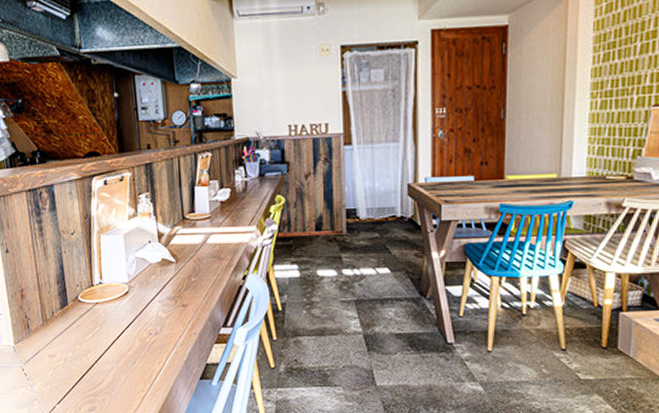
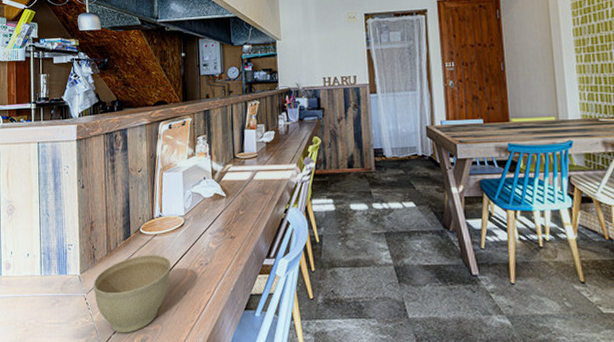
planter bowl: none [30,324,117,403] -> present [93,255,172,333]

